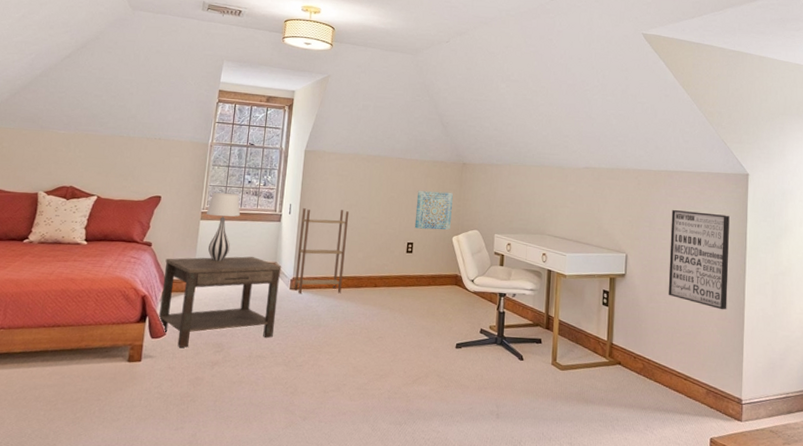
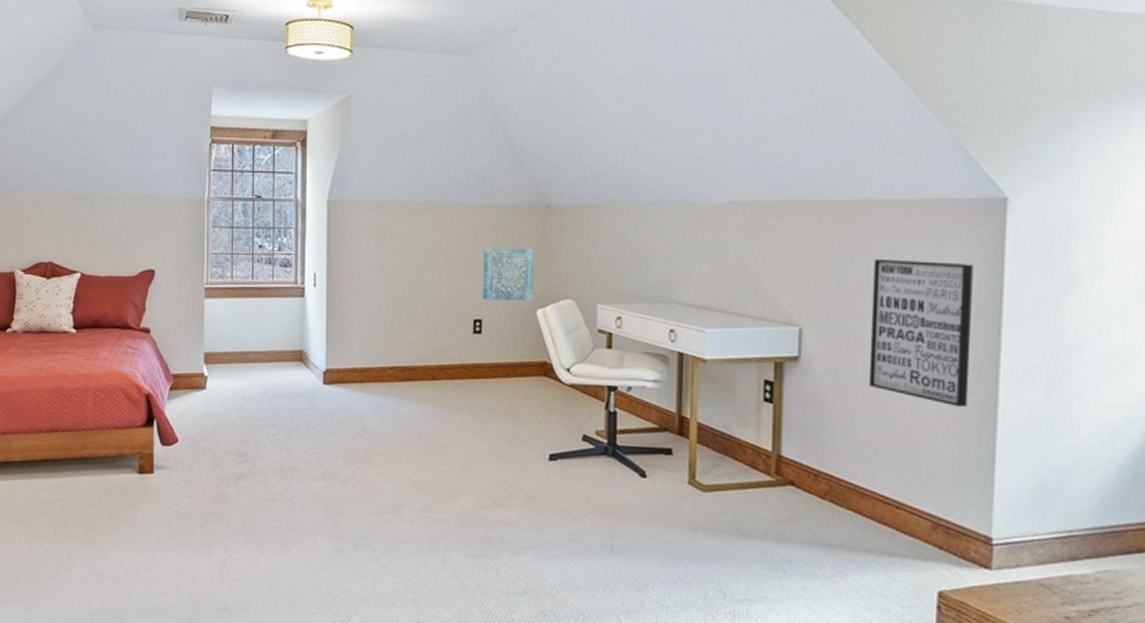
side table: present [159,256,282,348] -> none [168,343,310,458]
table lamp: present [206,192,241,261] -> none [210,261,253,350]
shelving unit: present [294,208,350,294] -> none [328,278,393,390]

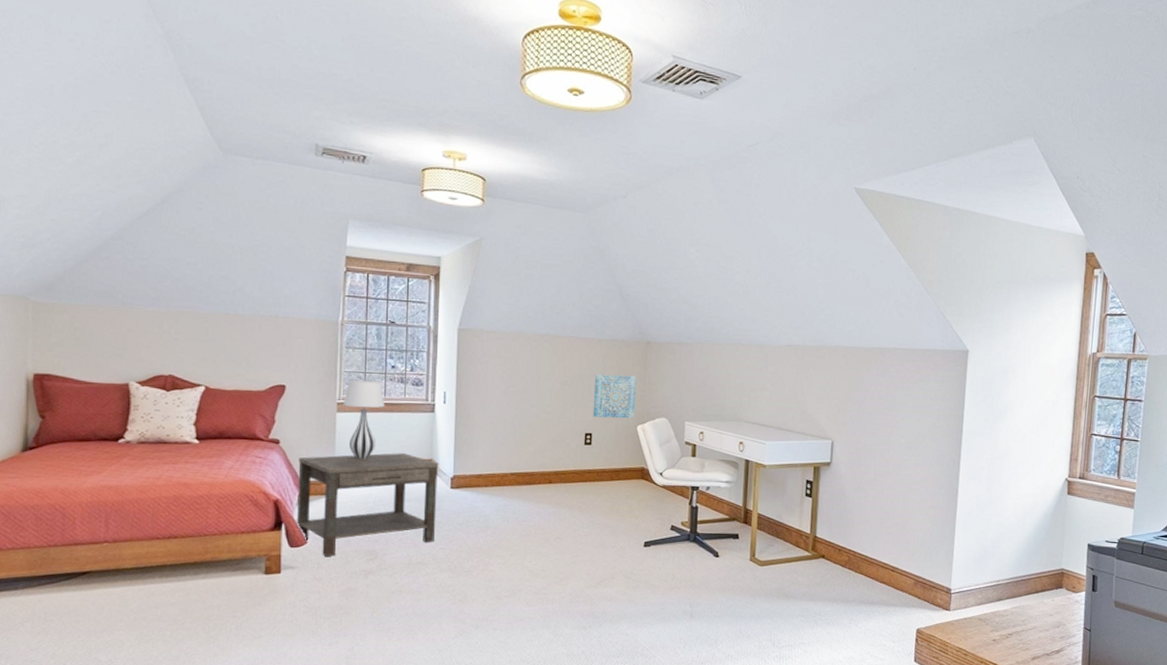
side table: none [168,343,310,458] -> present [297,453,439,557]
table lamp: none [210,261,253,350] -> present [343,379,385,459]
wall art: present [868,258,973,408] -> none [876,390,946,498]

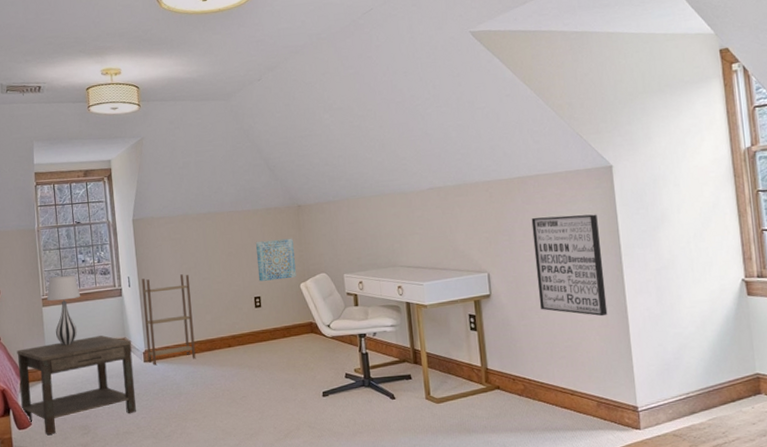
shelving unit: none [455,396,516,494] -> present [141,274,196,366]
wall art: none [876,390,946,498] -> present [531,214,608,317]

